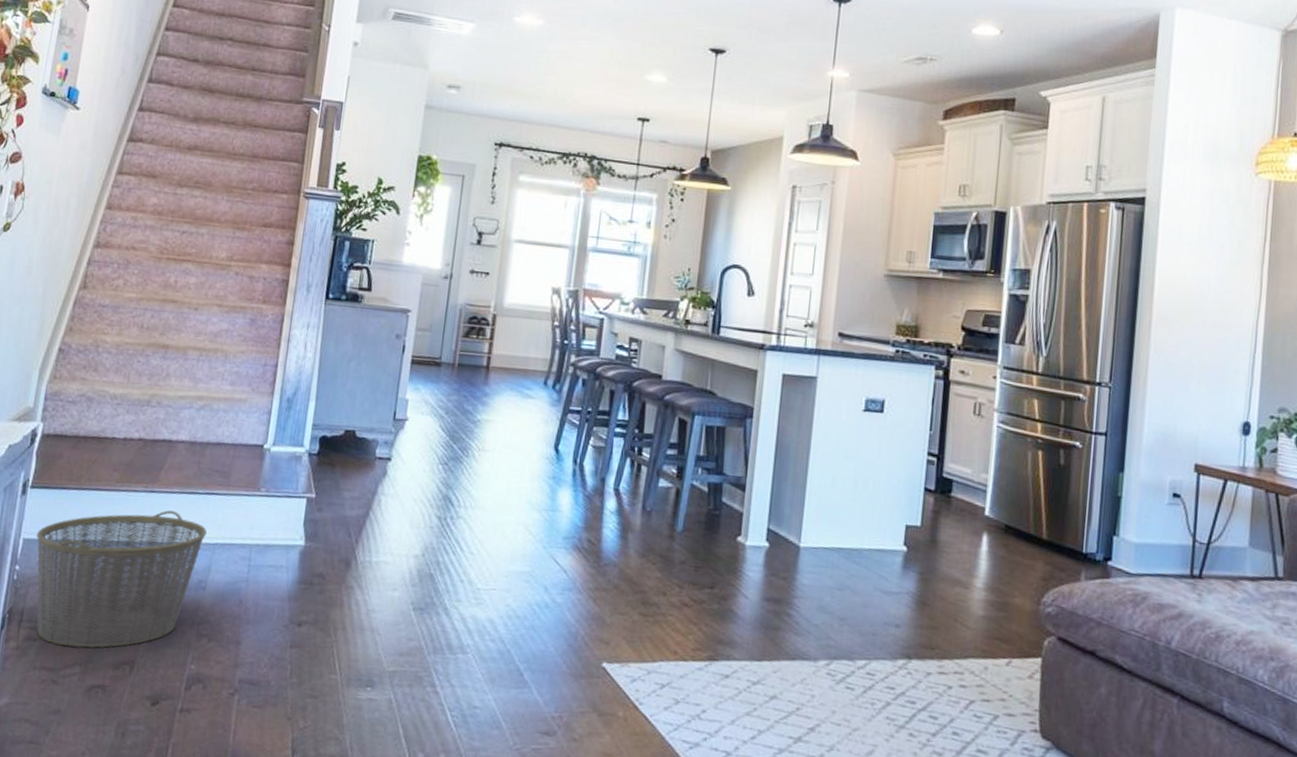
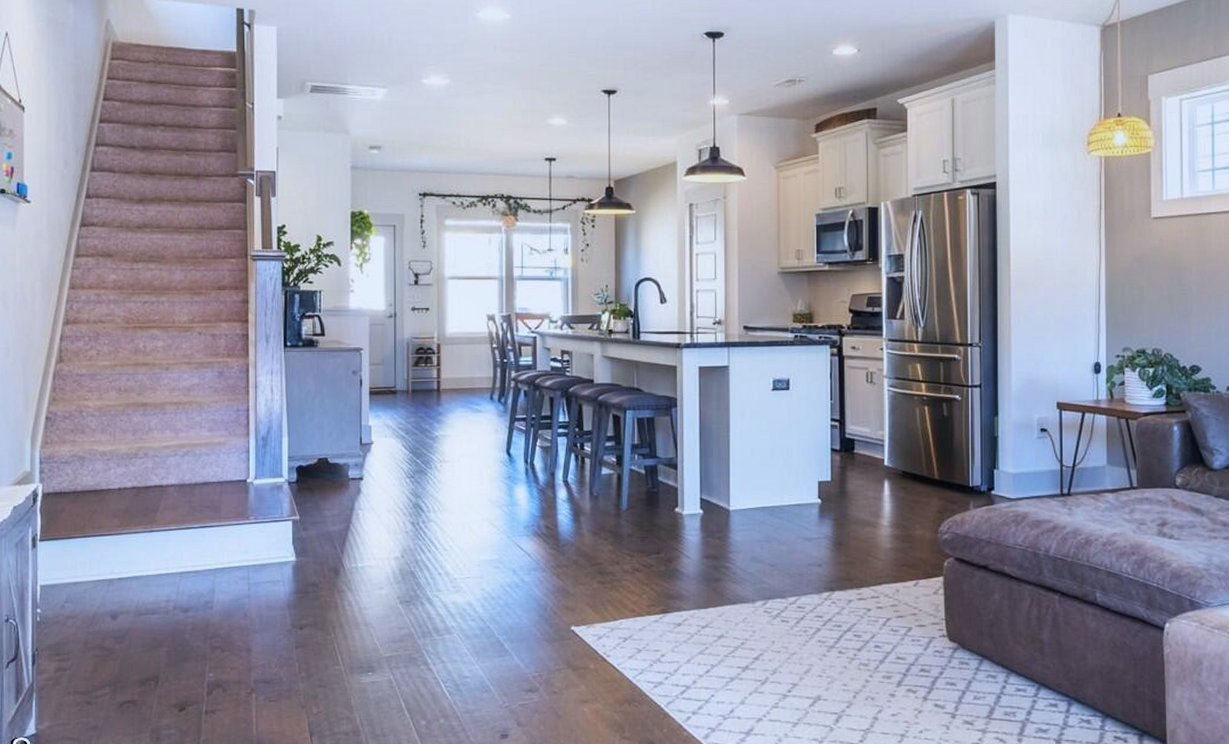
basket: present [36,510,207,648] -> none [52,546,206,672]

